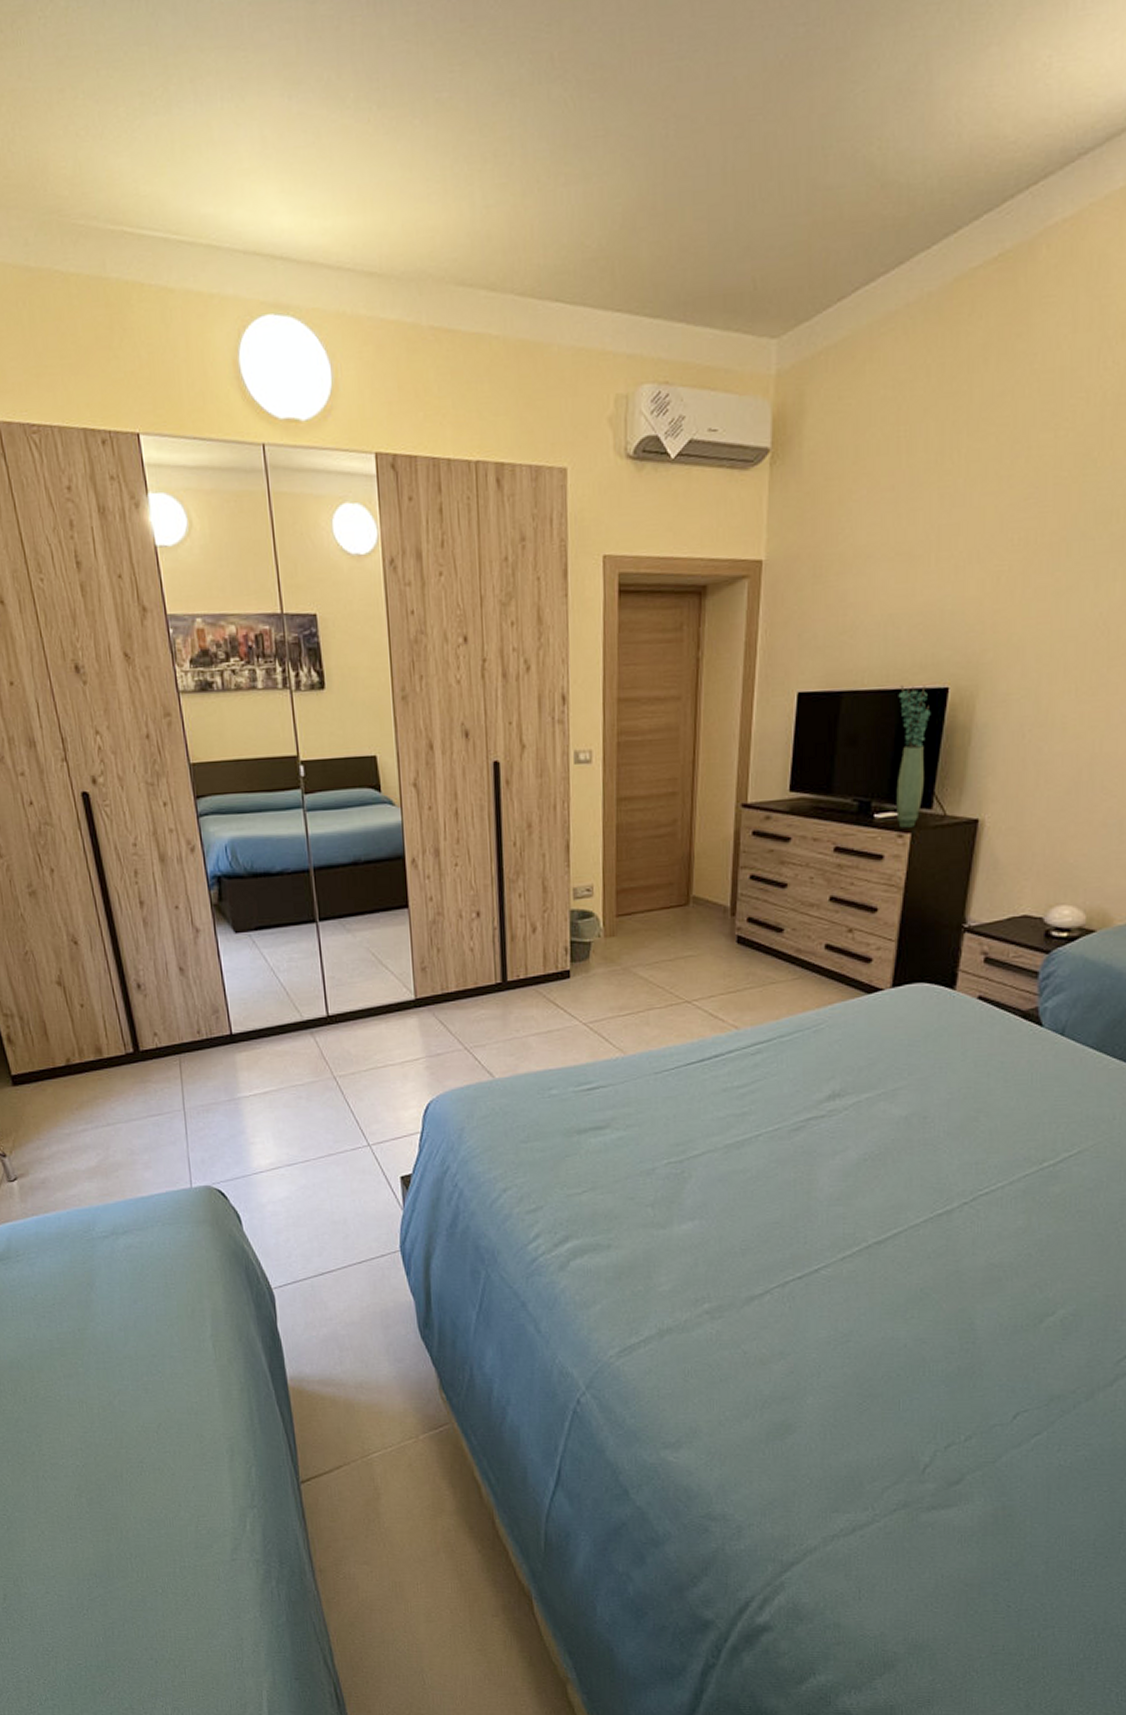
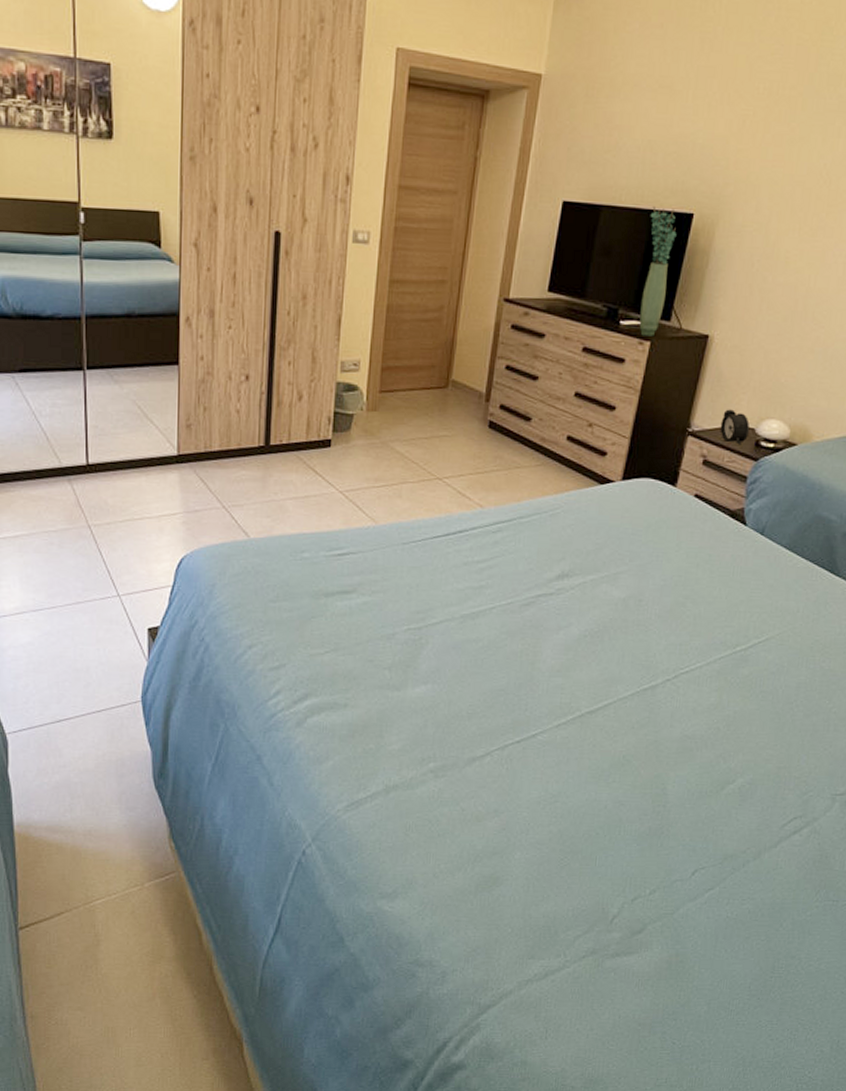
alarm clock: none [1001,899,1037,936] -> present [720,409,750,444]

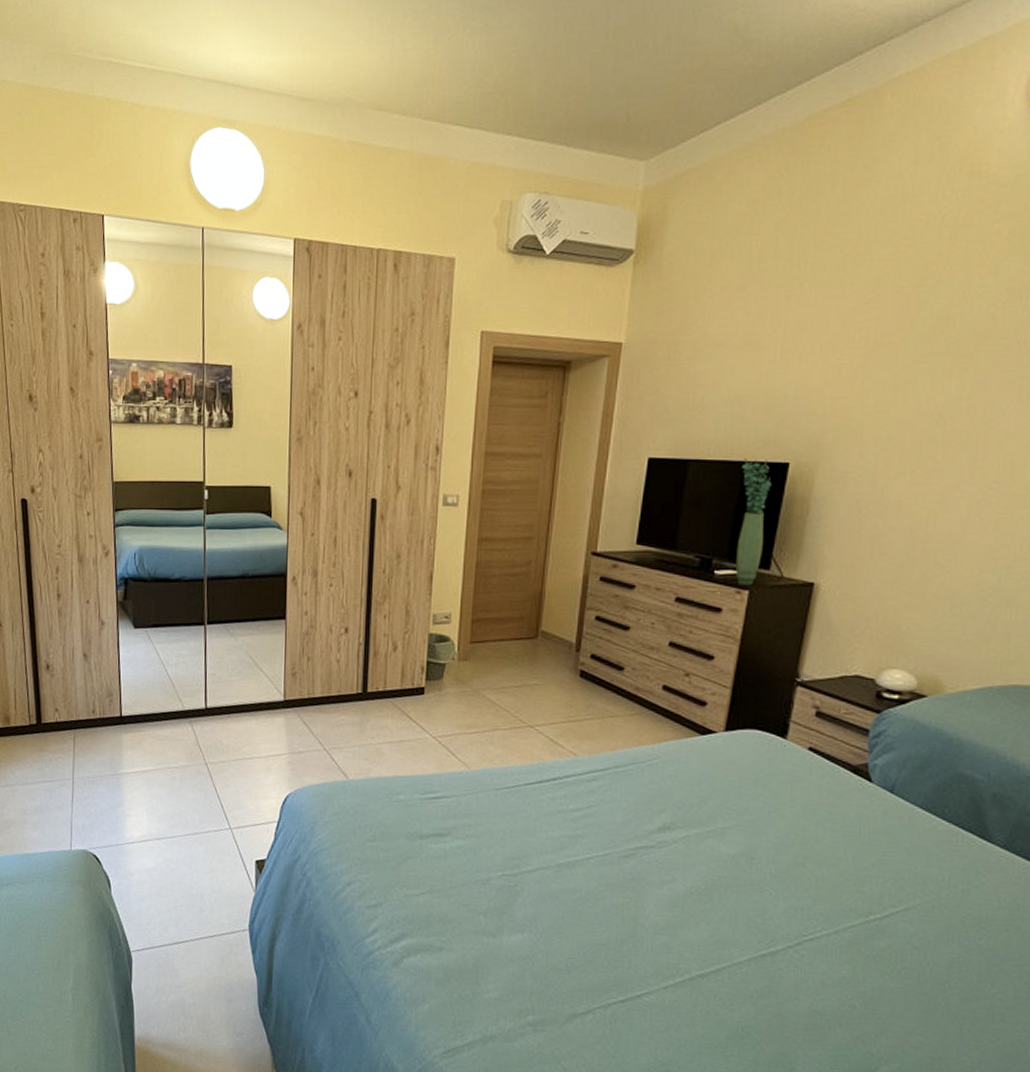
alarm clock: present [720,409,750,444] -> none [833,658,869,695]

